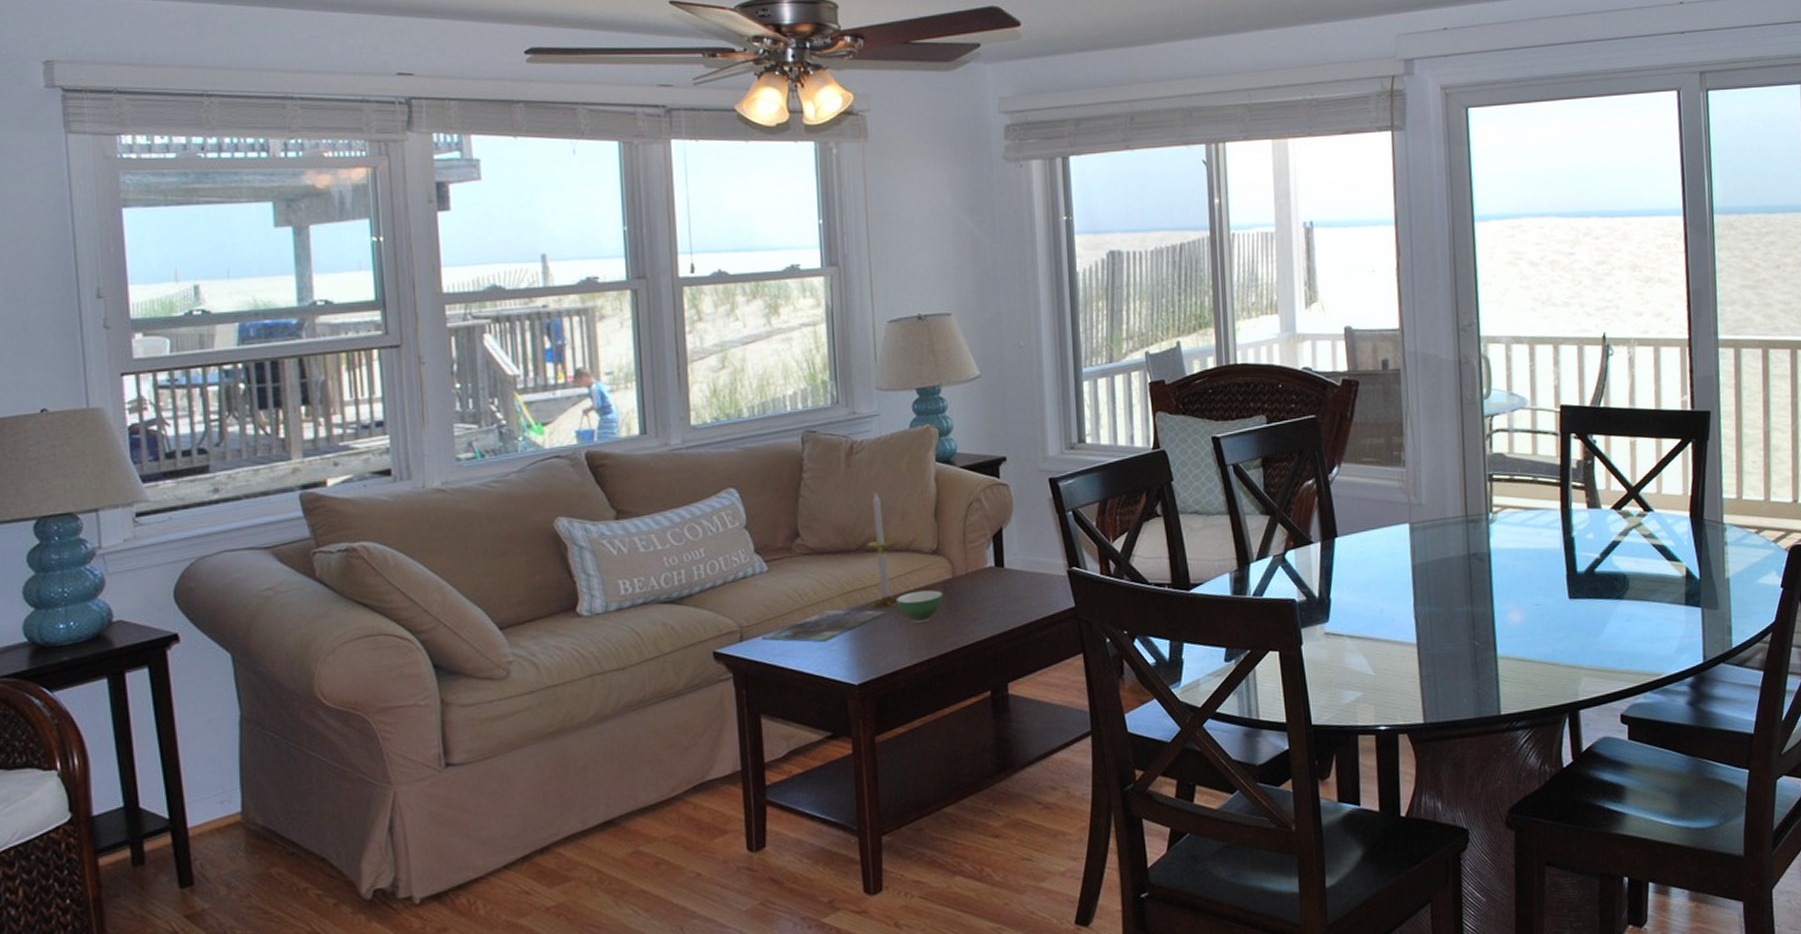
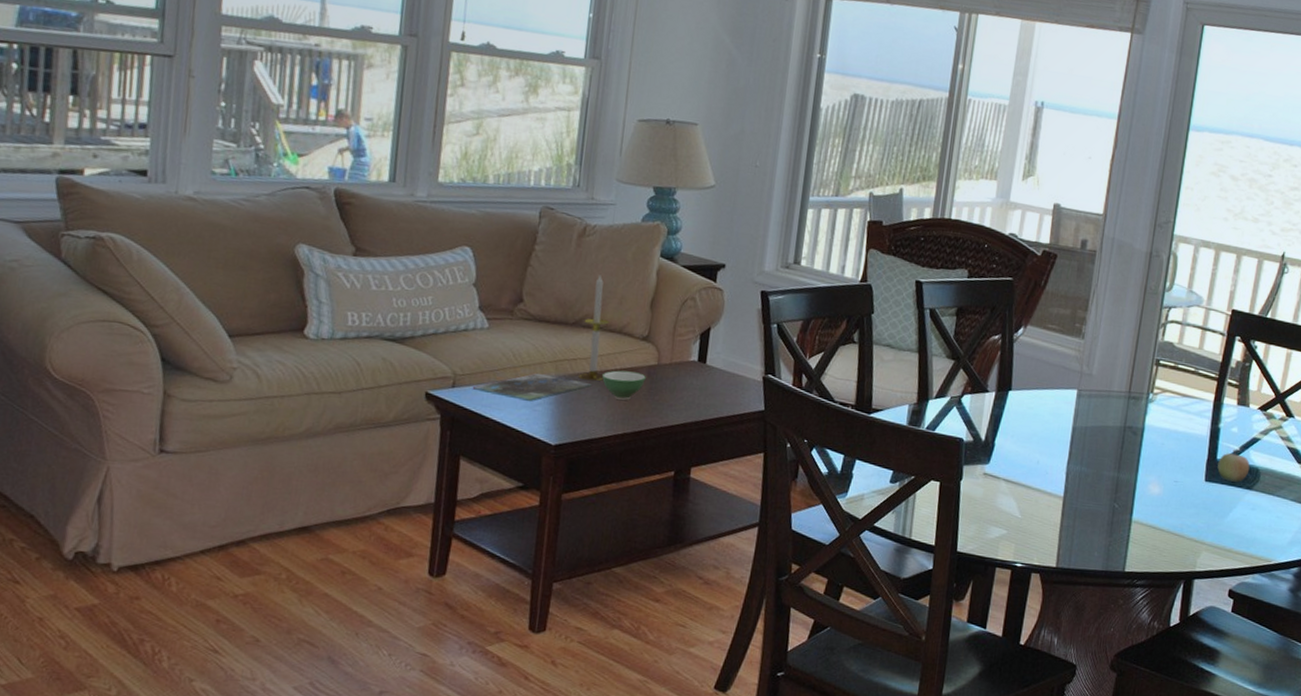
fruit: none [1579,557,1616,594] -> present [1217,449,1250,482]

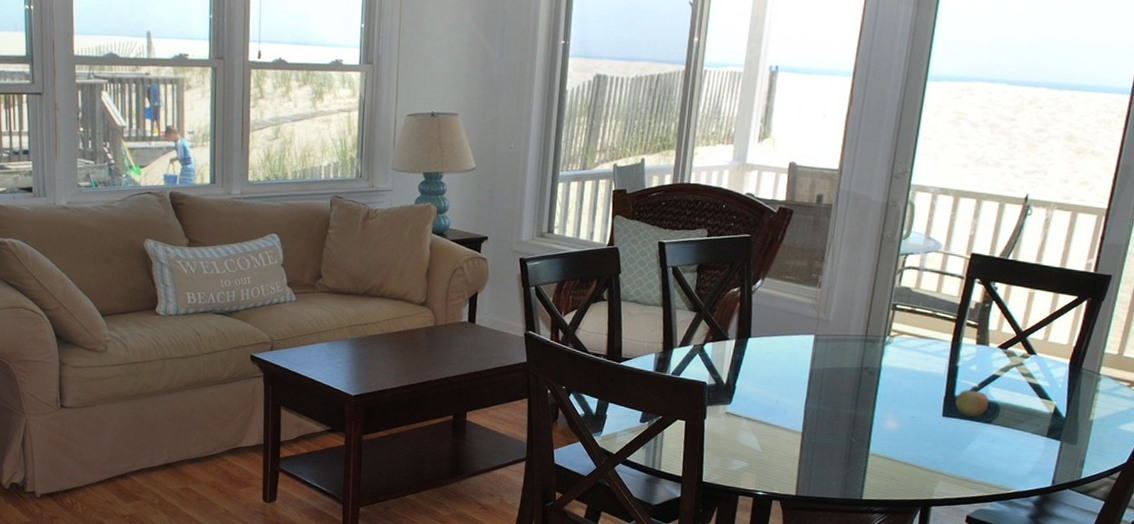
magazine: present [473,372,592,402] -> none [287,336,381,361]
candle: present [578,275,610,382] -> none [370,251,393,342]
bowl: present [601,370,646,401] -> none [388,332,425,358]

